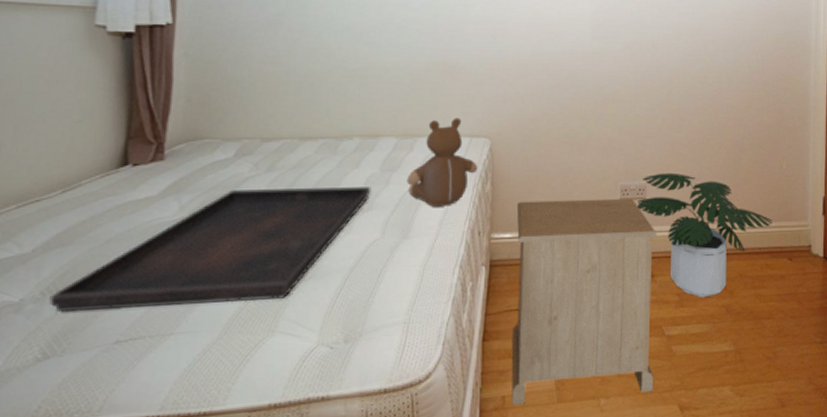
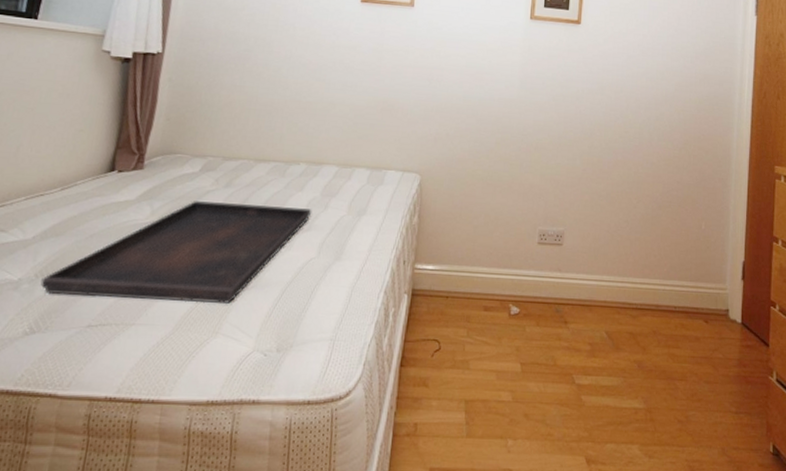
teddy bear: present [407,117,478,207] -> none [343,152,407,234]
nightstand: present [511,198,658,406] -> none [423,236,573,440]
potted plant: present [637,172,772,298] -> none [554,221,689,351]

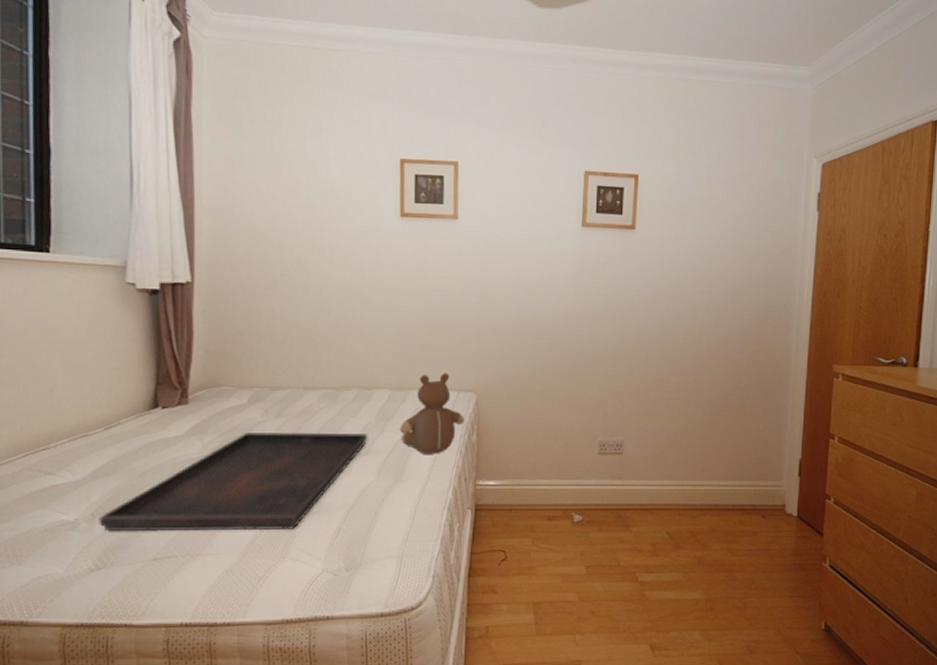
teddy bear: none [343,152,407,234] -> present [400,373,464,454]

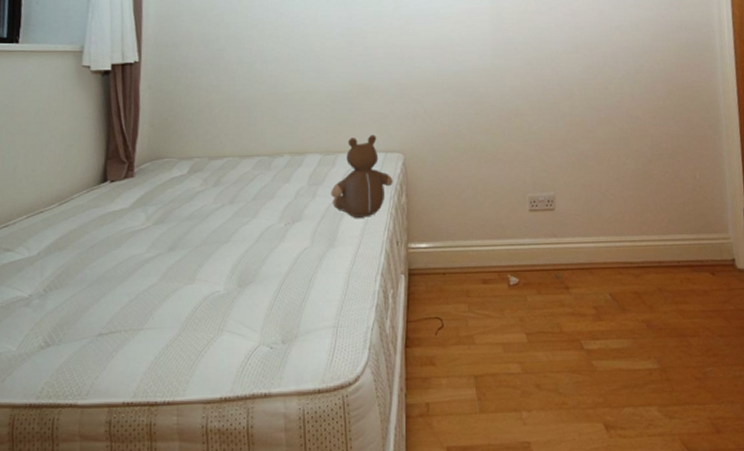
serving tray: present [98,433,368,532] -> none [50,199,301,308]

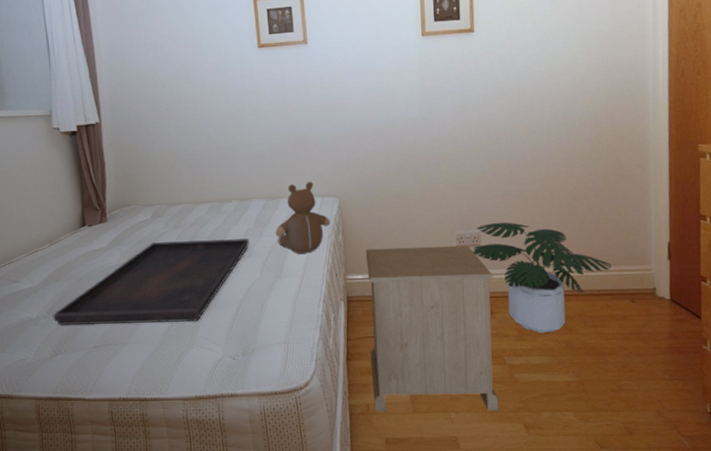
serving tray: none [50,199,301,308] -> present [53,238,250,326]
nightstand: none [430,209,576,413] -> present [365,245,499,412]
potted plant: none [547,184,690,312] -> present [473,222,611,334]

